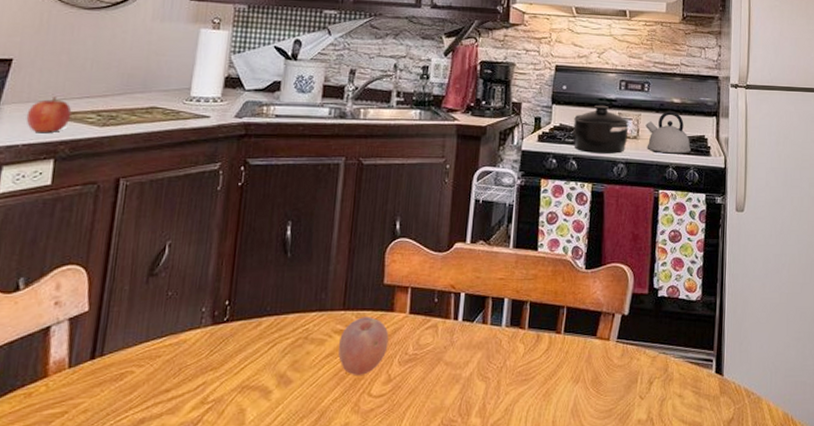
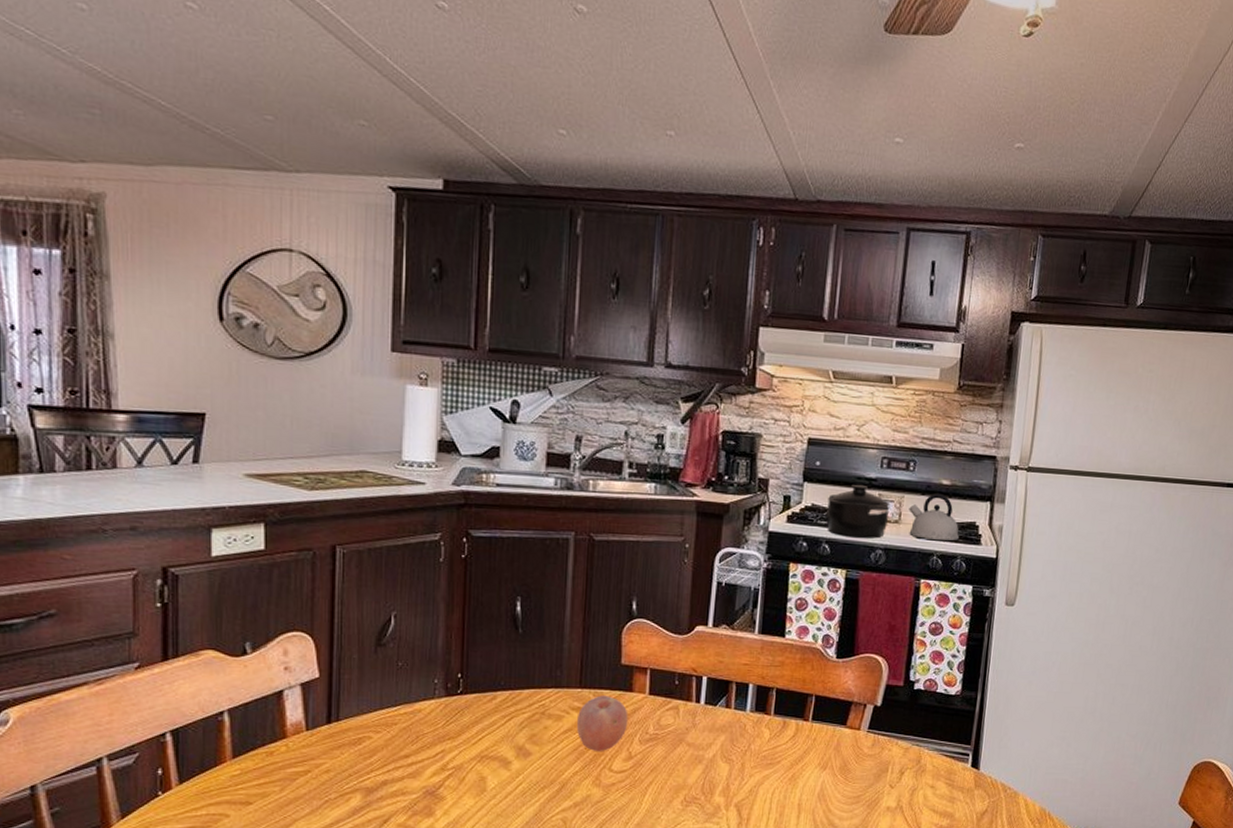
fruit: present [26,97,72,132] -> none [229,456,276,495]

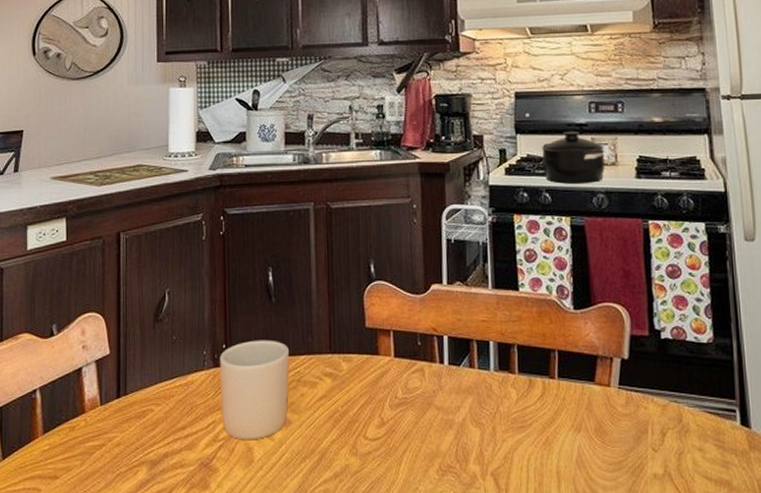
mug: none [452,671,535,770] -> present [219,340,290,441]
fruit: present [576,695,628,752] -> none [329,360,377,419]
kettle: present [909,493,960,541] -> none [624,132,682,180]

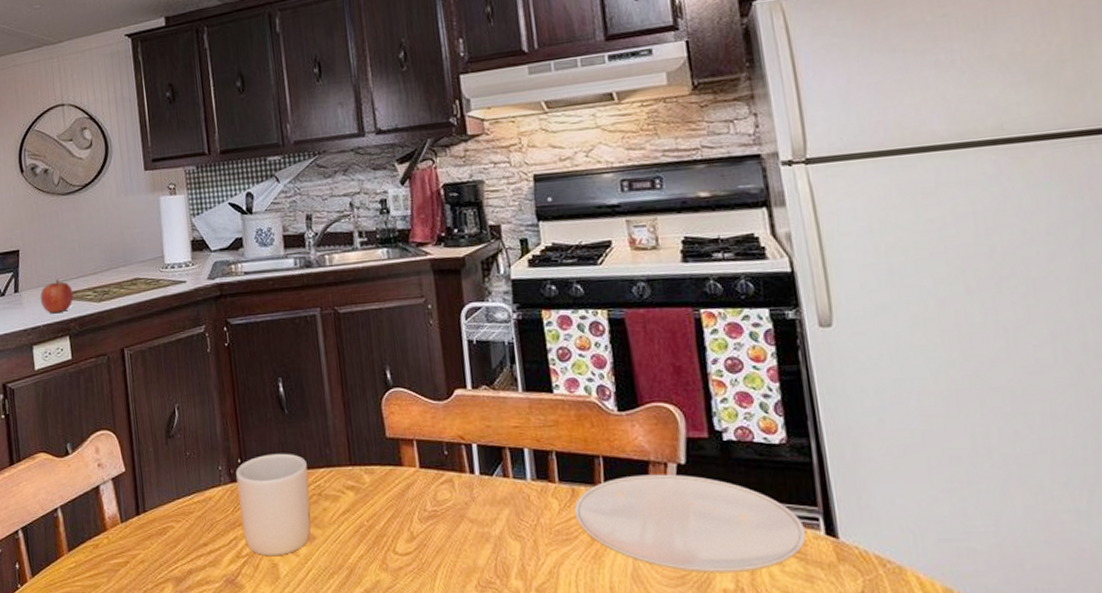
fruit: none [40,161,74,194] -> present [40,279,74,313]
plate: none [529,368,724,459] -> present [573,474,806,573]
saucepan: present [542,131,606,184] -> none [569,213,645,274]

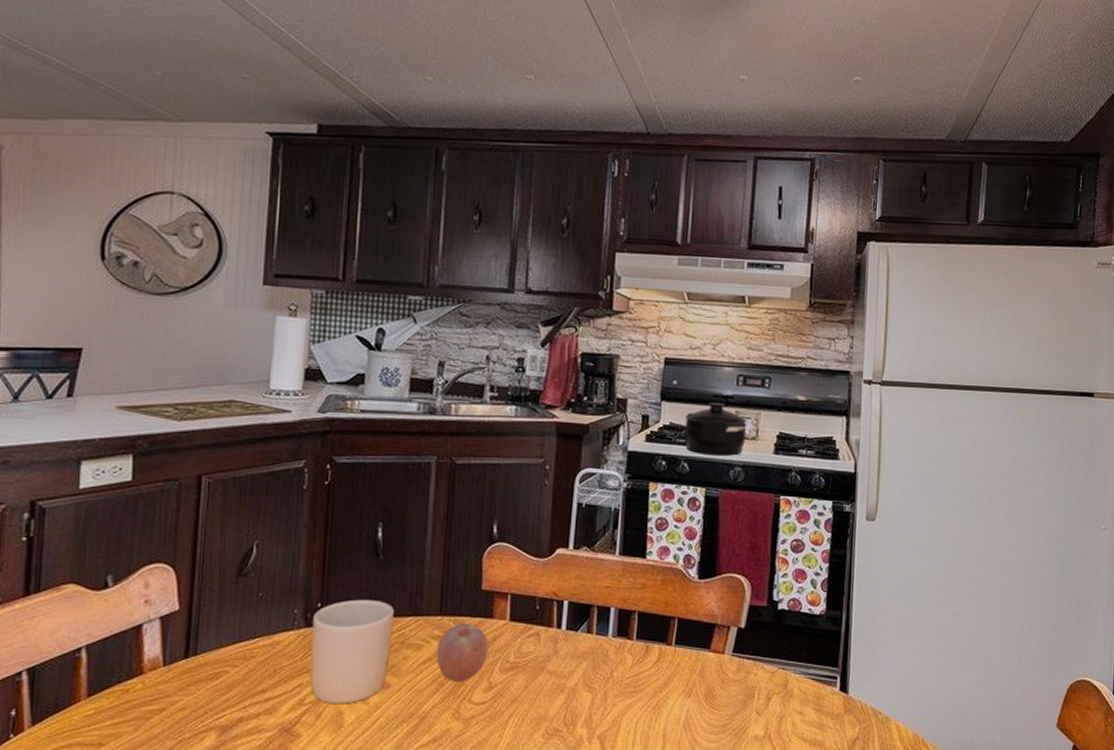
fruit: present [40,279,74,313] -> none [101,388,147,426]
fruit: none [352,472,404,534] -> present [436,623,489,683]
saucepan: none [569,213,645,274] -> present [684,402,747,456]
plate: present [573,474,806,573] -> none [644,636,825,722]

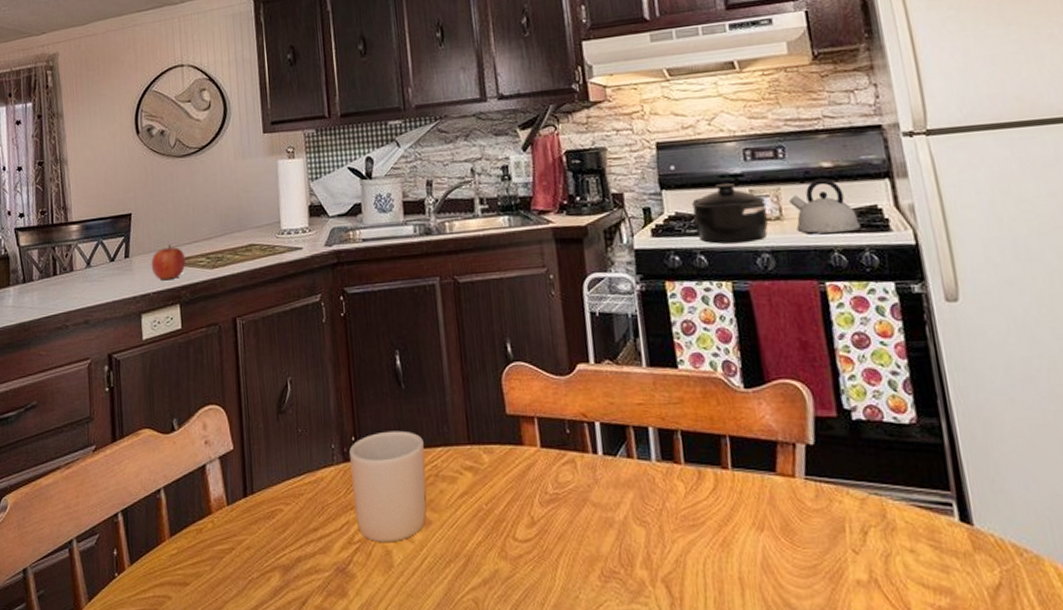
fruit: none [101,388,147,426] -> present [151,244,186,280]
fruit: present [436,623,489,683] -> none [471,451,525,518]
kettle: none [766,409,818,457] -> present [789,179,862,234]

